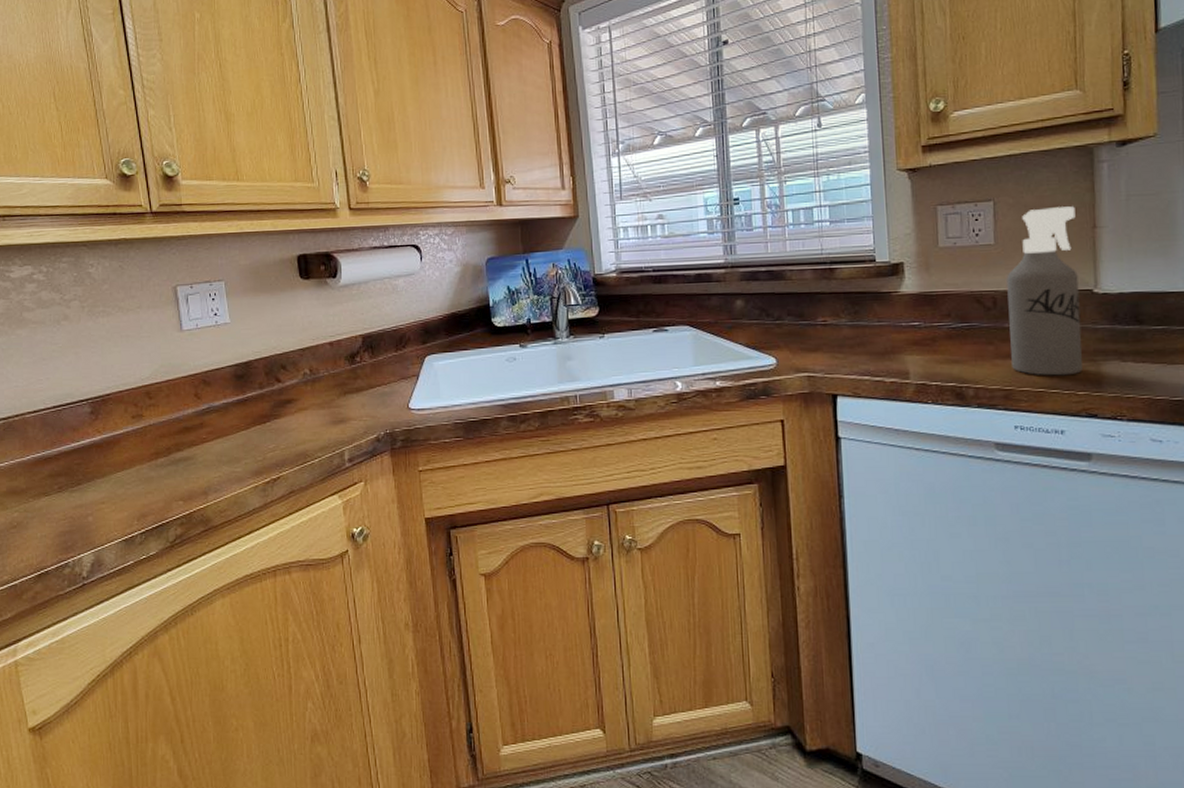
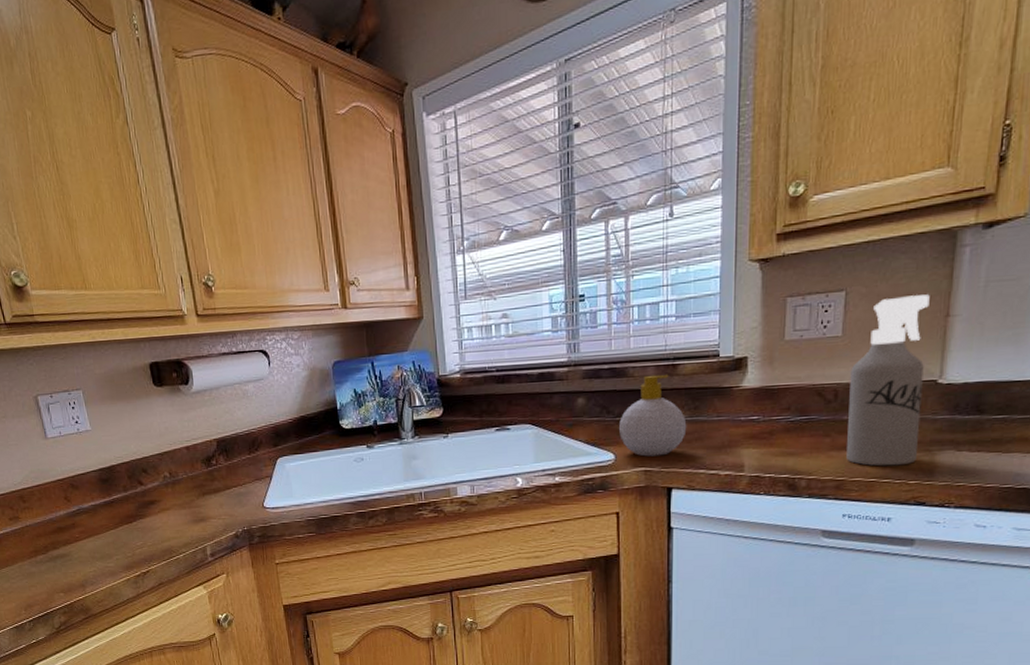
soap bottle: none [779,278,848,362] -> present [619,374,687,457]

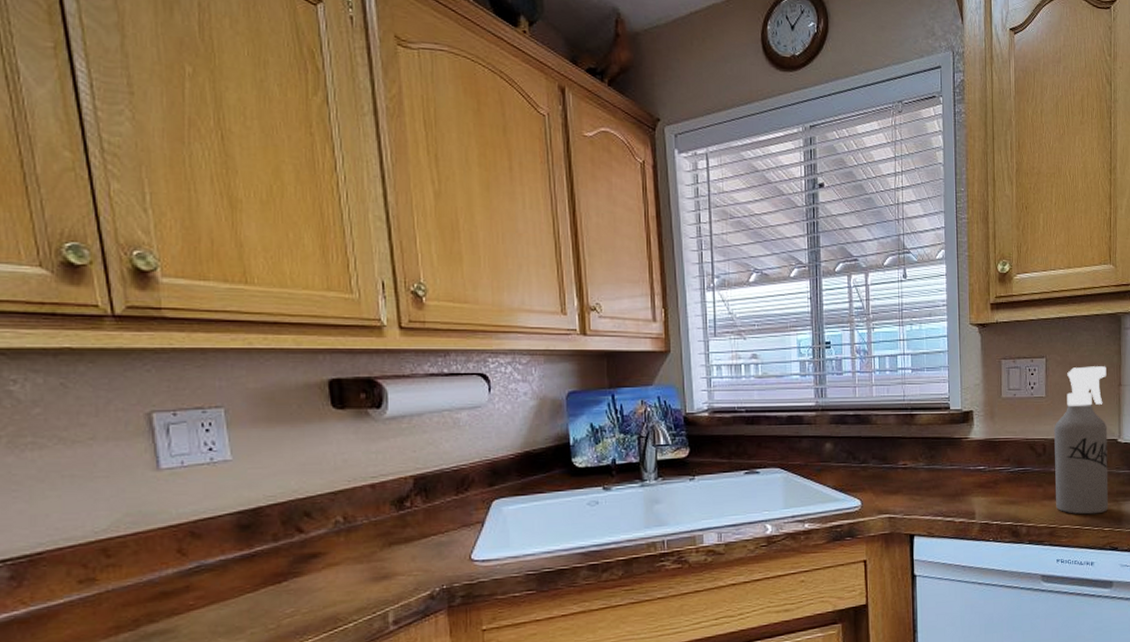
soap bottle: present [619,374,687,457] -> none [865,423,925,503]

